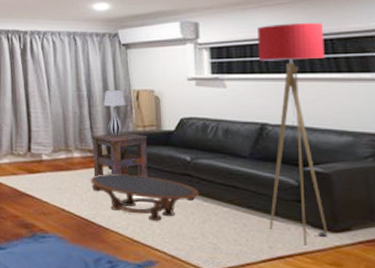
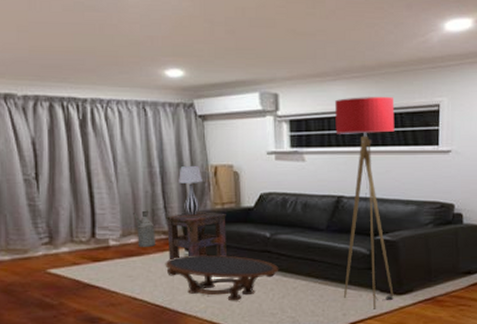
watering can: none [63,128,82,163] -> present [133,209,155,247]

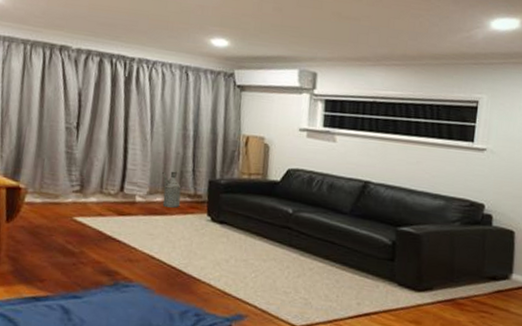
coffee table: present [165,254,279,301] -> none [185,221,298,274]
side table: present [166,210,227,261] -> none [190,178,252,227]
table lamp: present [179,165,202,216] -> none [210,132,233,183]
floor lamp: present [335,97,395,309] -> none [359,84,432,303]

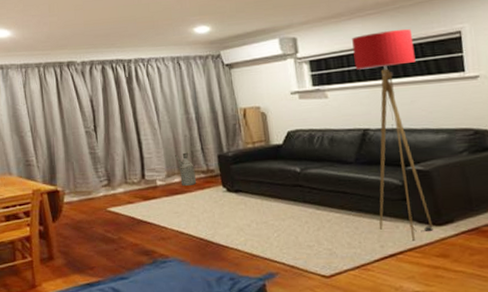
floor lamp: none [359,84,432,303] -> present [352,29,433,241]

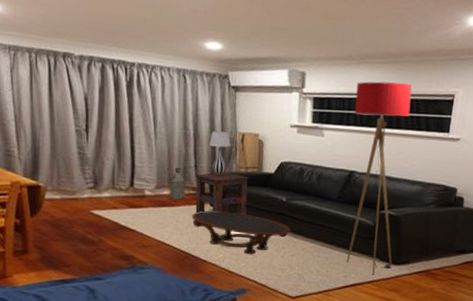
side table: none [203,150,261,197] -> present [195,172,249,215]
coffee table: none [205,190,312,234] -> present [191,210,292,255]
table lamp: none [212,109,234,156] -> present [209,130,231,176]

